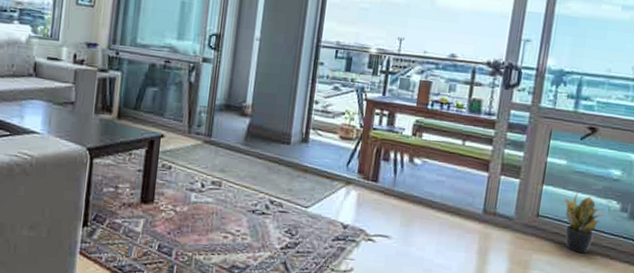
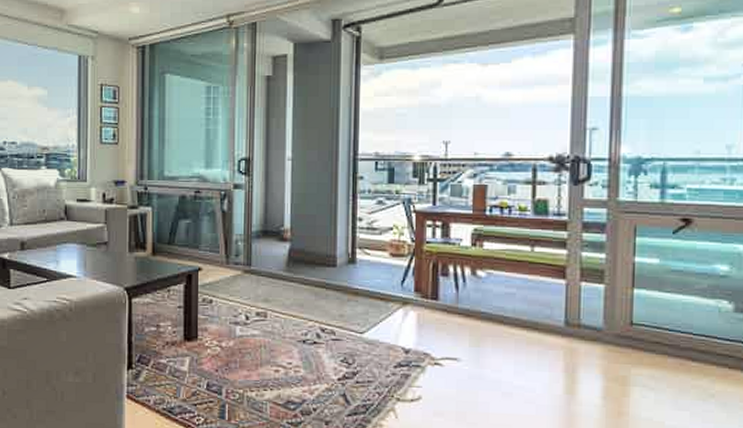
potted plant: present [564,192,604,254] -> none [662,294,714,365]

